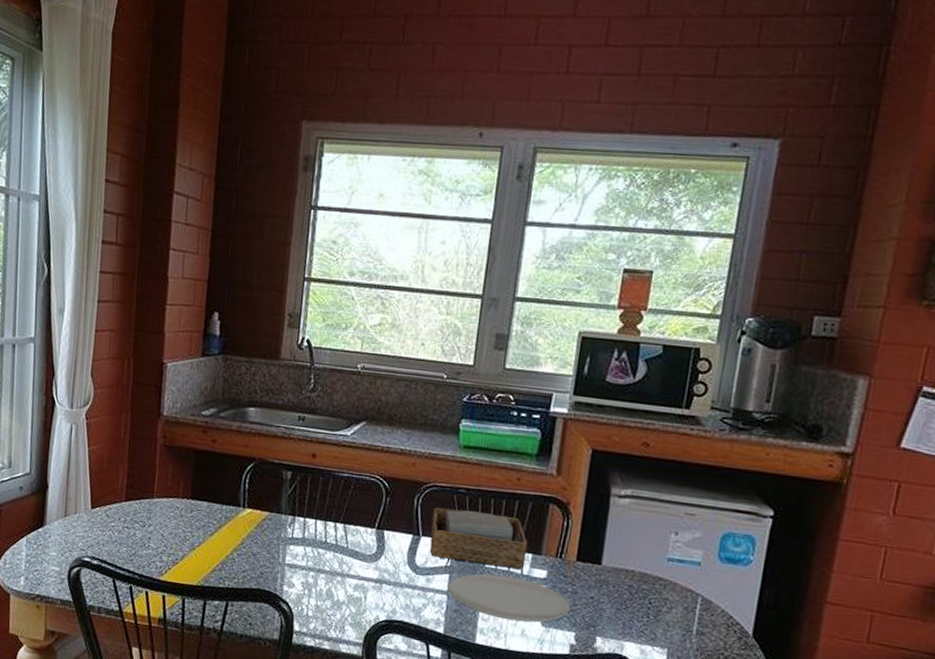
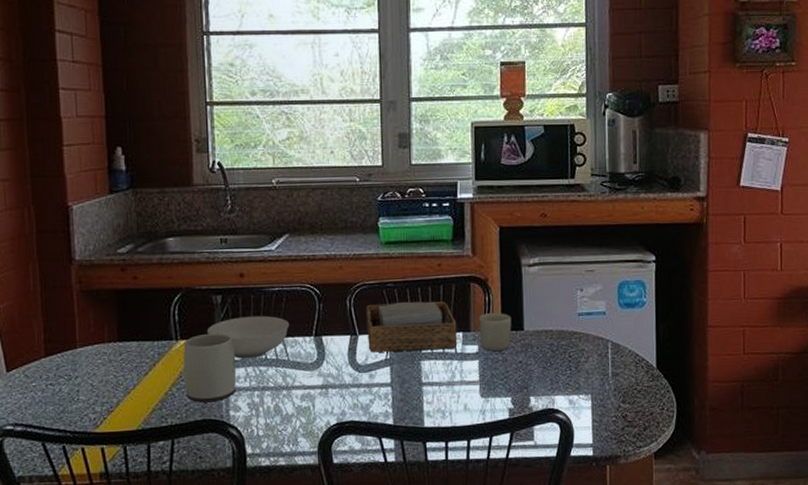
mug: none [245,506,297,574] -> present [183,333,237,403]
bowl: none [272,496,354,540] -> present [206,315,290,359]
plate: present [447,573,571,623] -> none [390,357,504,399]
cup: none [549,539,590,582] -> present [478,313,512,351]

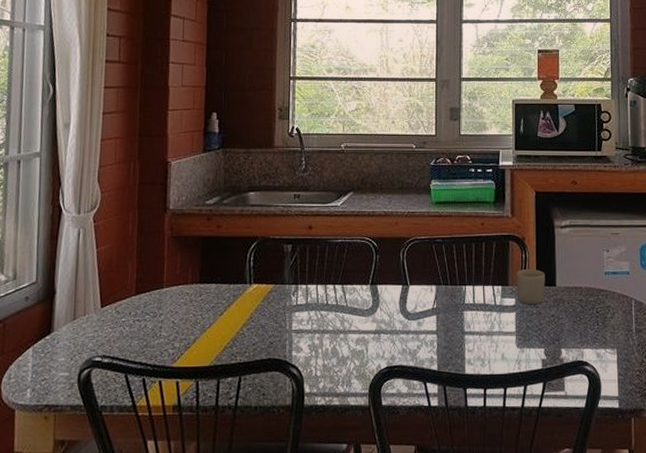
mug: present [183,333,237,403] -> none [254,278,301,343]
bowl: present [206,315,290,359] -> none [276,264,350,304]
napkin holder: present [365,301,458,353] -> none [416,256,497,302]

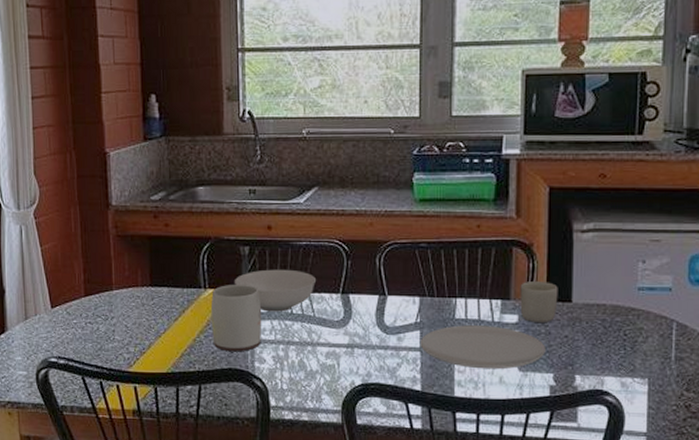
mug: none [254,278,301,343] -> present [210,284,262,352]
bowl: none [276,264,350,304] -> present [234,269,317,312]
plate: none [436,309,537,348] -> present [420,325,546,370]

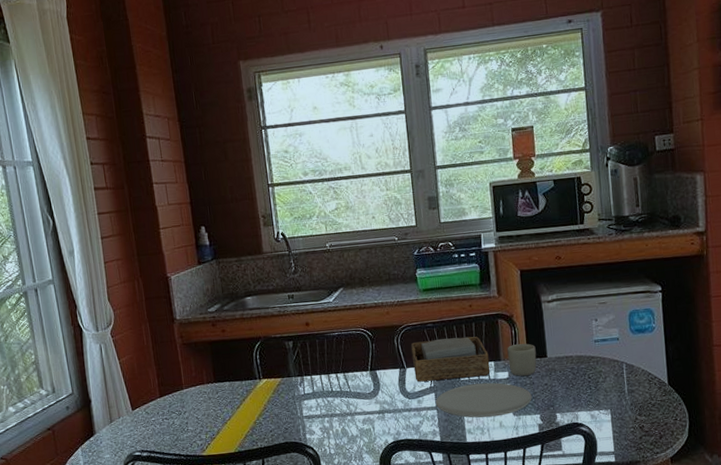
mug: present [210,284,262,352] -> none [266,372,310,429]
bowl: present [234,269,317,312] -> none [283,356,350,392]
napkin holder: none [396,263,495,317] -> present [410,336,491,382]

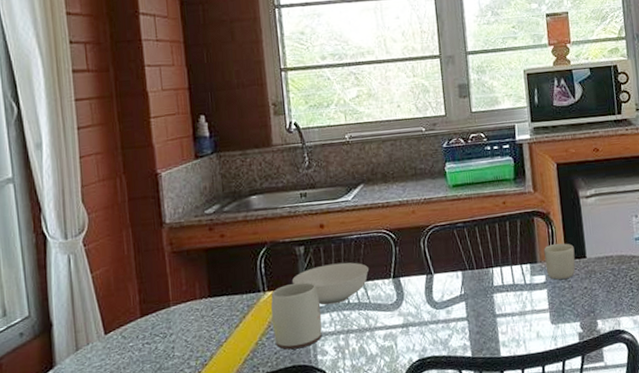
mug: none [266,372,310,429] -> present [271,282,322,350]
bowl: none [283,356,350,392] -> present [291,262,370,305]
napkin holder: present [410,336,491,382] -> none [438,236,526,290]
plate: present [435,382,532,418] -> none [466,287,571,329]

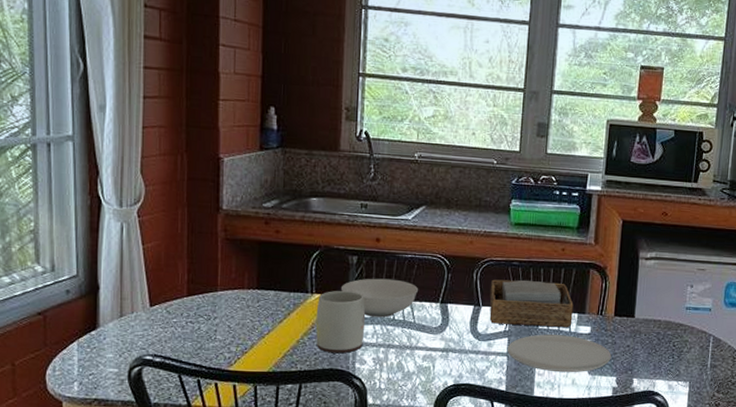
napkin holder: none [438,236,526,290] -> present [489,279,574,328]
plate: none [466,287,571,329] -> present [507,334,611,373]
cup: present [543,243,576,280] -> none [593,299,625,334]

